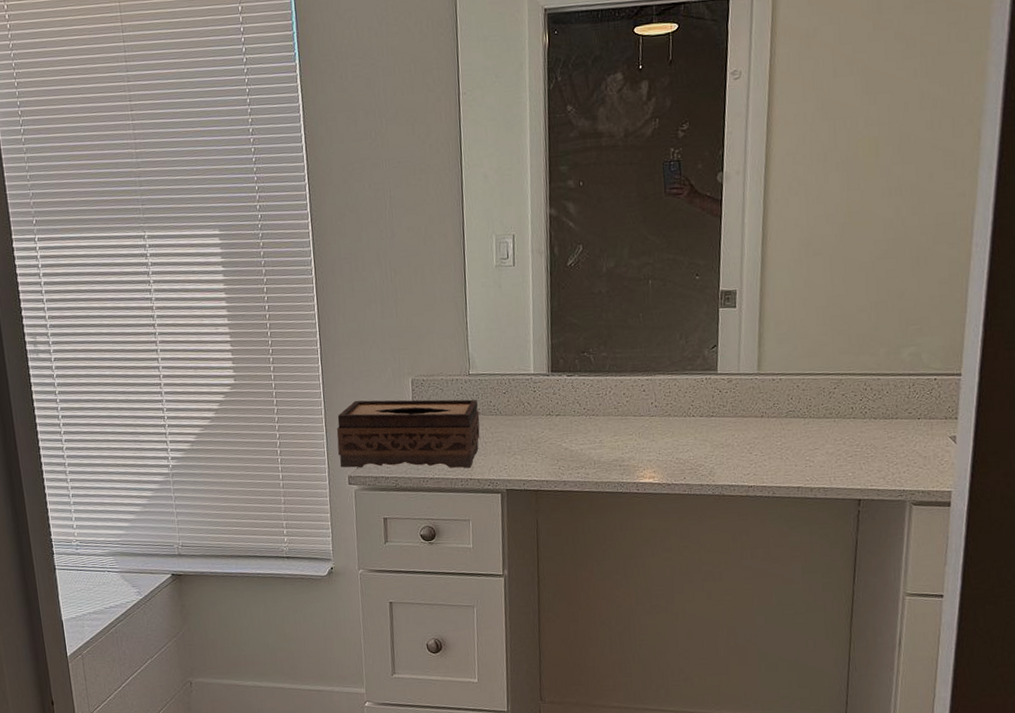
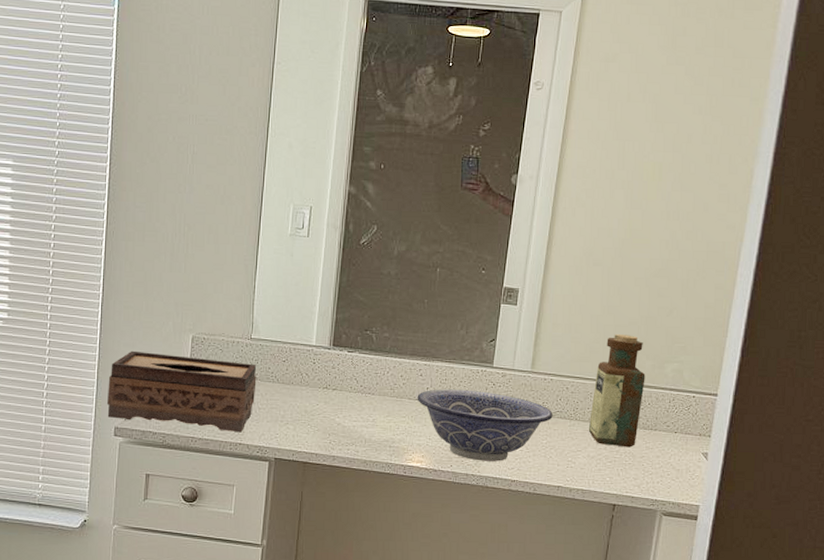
decorative bowl: none [642,399,786,471] -> present [417,389,553,462]
bottle: none [824,323,881,440] -> present [588,334,646,448]

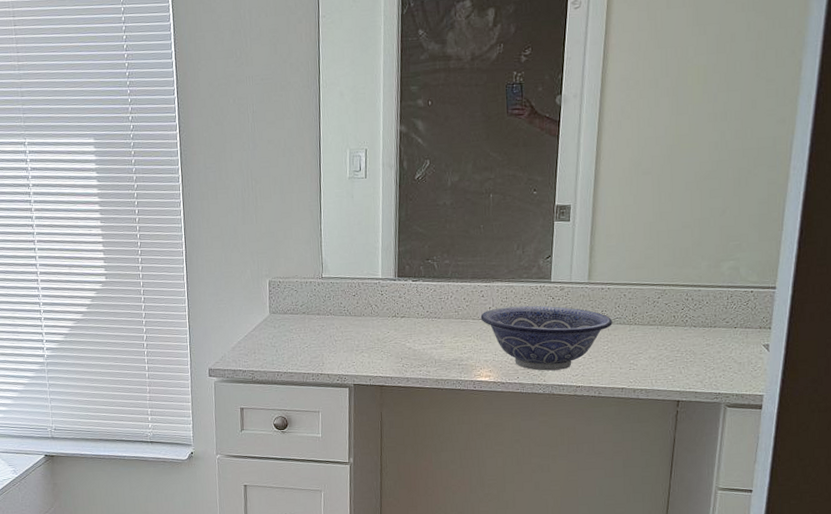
tissue box: present [106,350,257,433] -> none [199,299,331,364]
bottle: present [588,334,646,448] -> none [648,238,702,346]

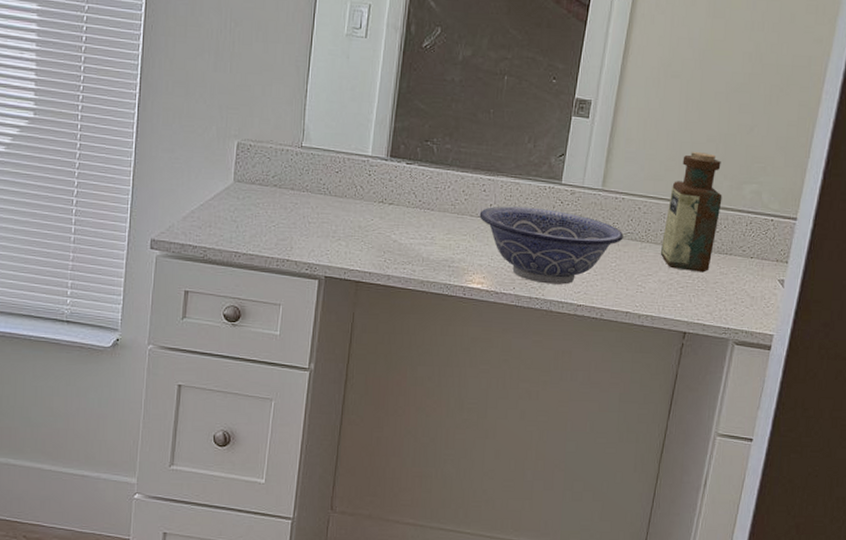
bottle: none [648,238,702,346] -> present [660,152,722,273]

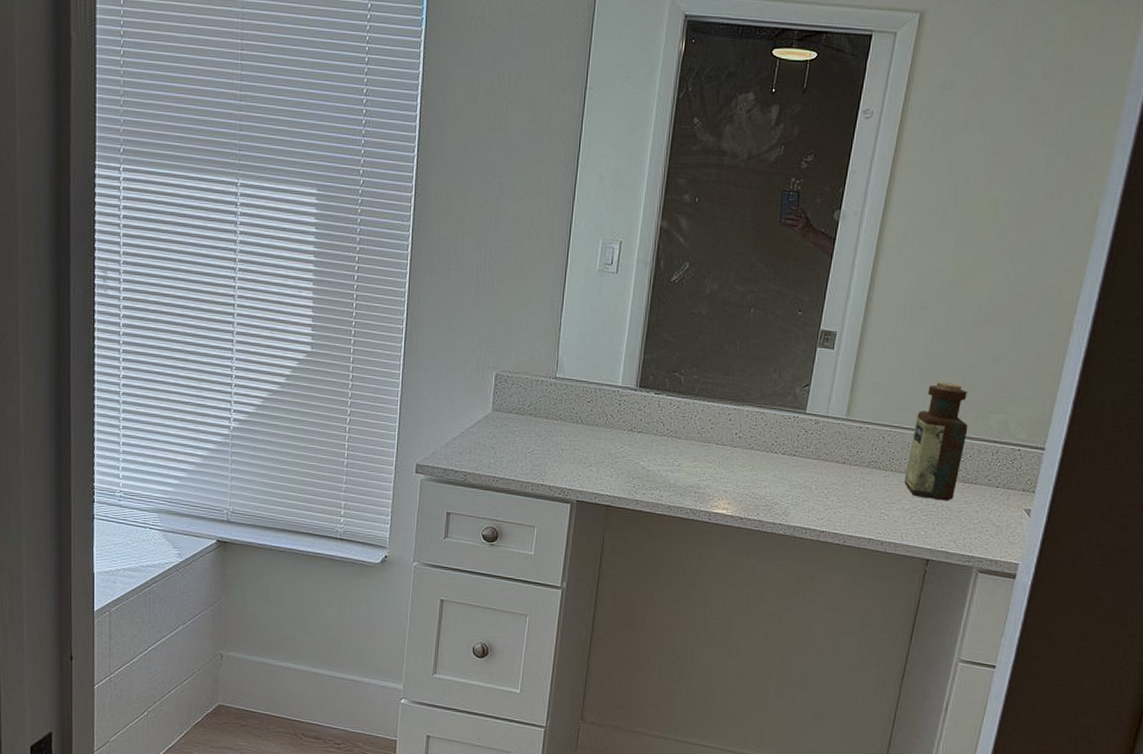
decorative bowl: present [479,206,624,285] -> none [725,434,867,511]

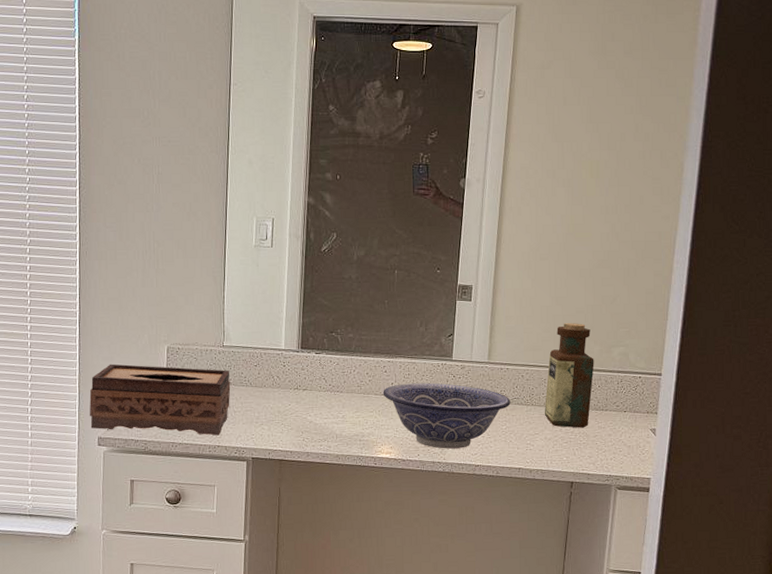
tissue box: none [408,387,561,474] -> present [89,363,231,436]
decorative bowl: none [725,434,867,511] -> present [383,383,511,449]

